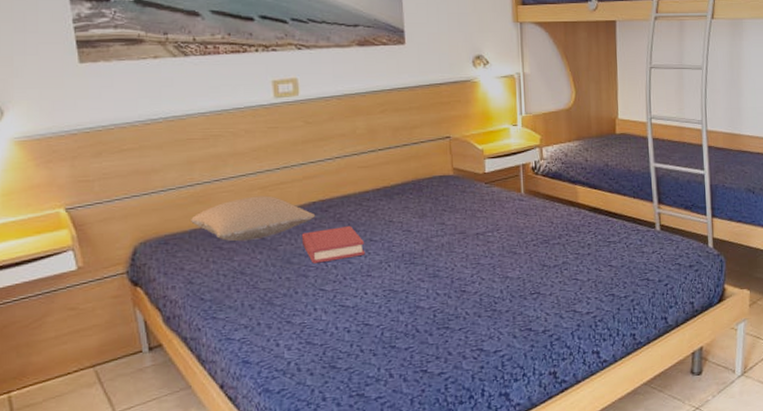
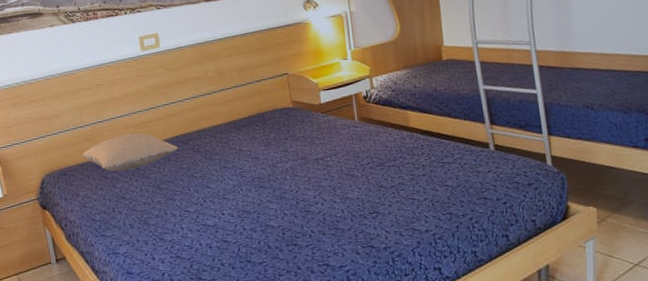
hardback book: present [301,225,366,264] -> none [168,155,221,189]

